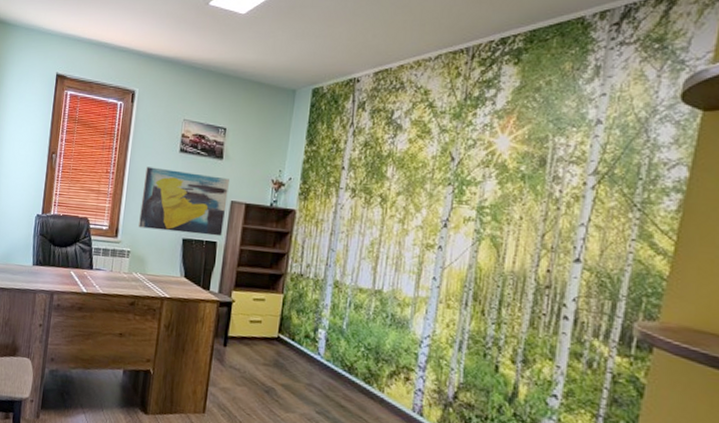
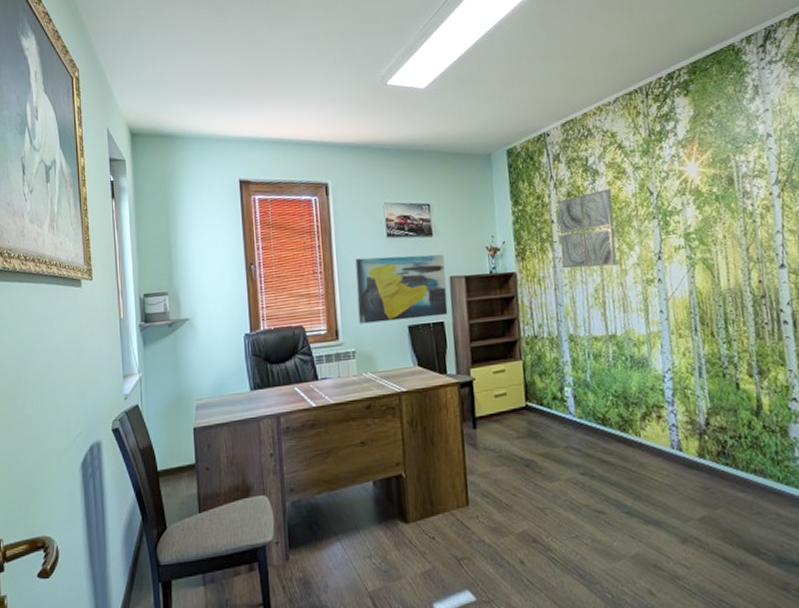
wall art: none [343,145,410,223] -> present [557,188,617,269]

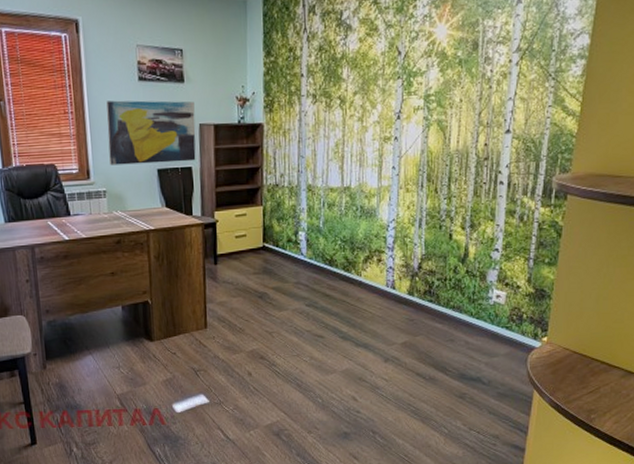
wall art: present [557,188,617,269] -> none [307,45,361,123]

